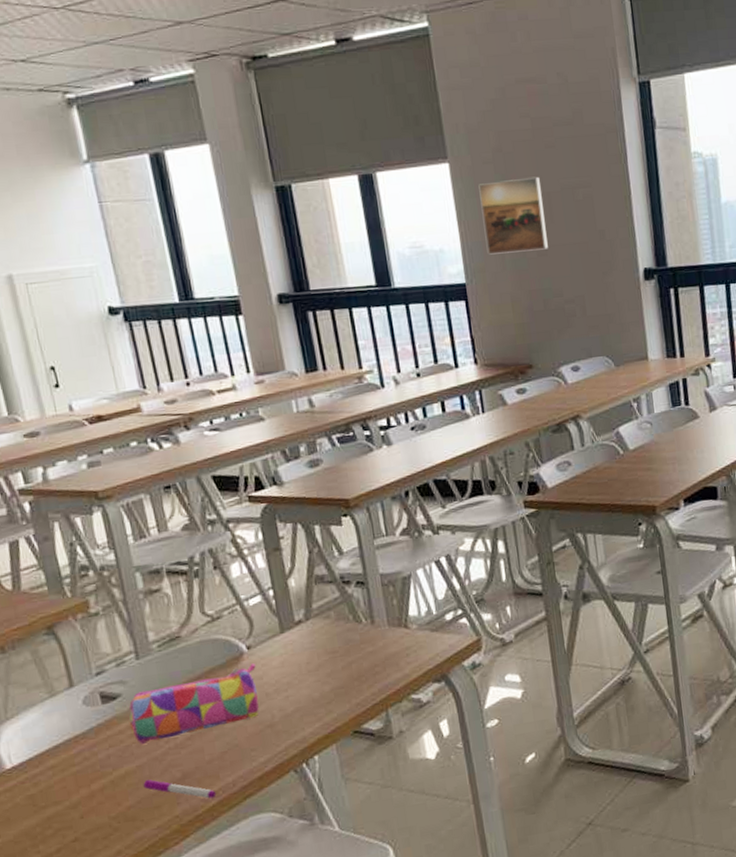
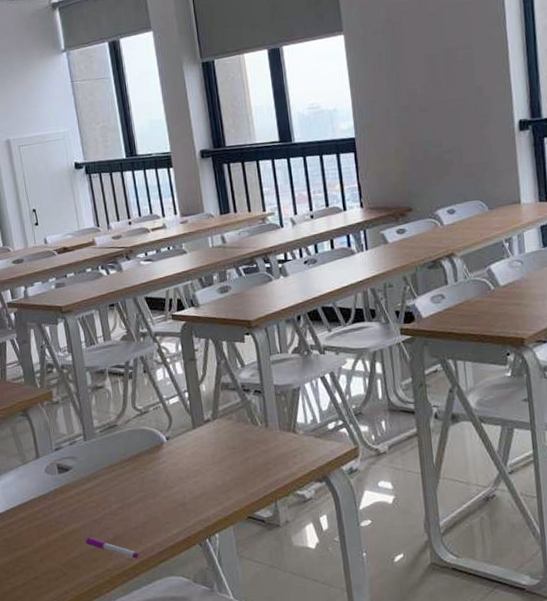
pencil case: present [129,663,259,745] -> none [77,452,174,509]
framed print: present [478,176,549,255] -> none [369,42,431,112]

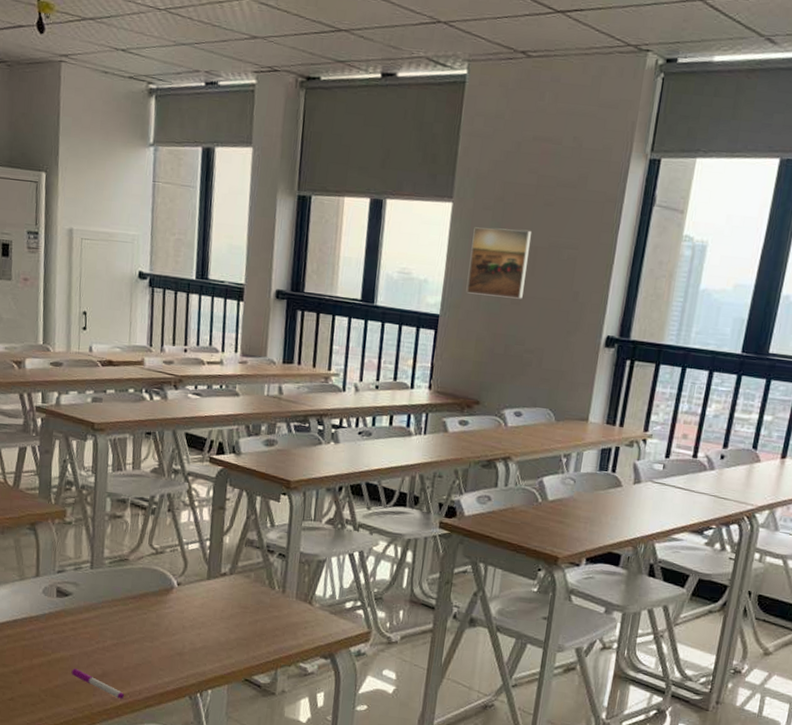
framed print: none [369,42,431,112] -> present [466,227,533,299]

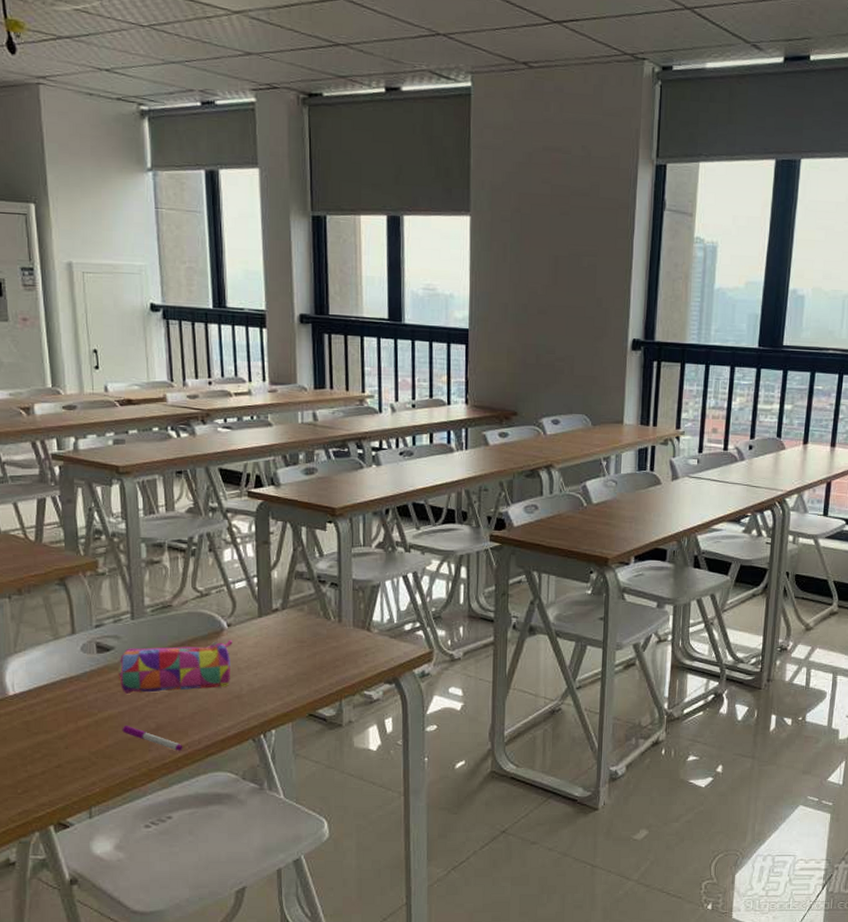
pencil case: none [73,595,181,644] -> present [118,640,233,695]
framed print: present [466,227,533,299] -> none [492,239,552,308]

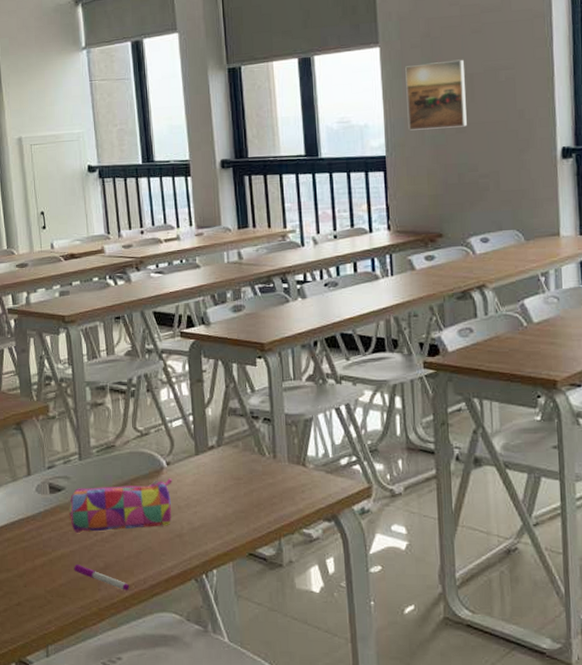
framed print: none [492,239,552,308] -> present [405,59,468,131]

